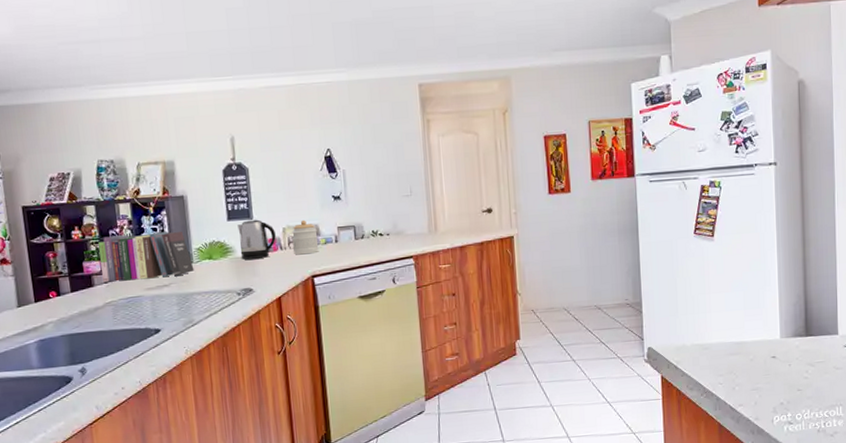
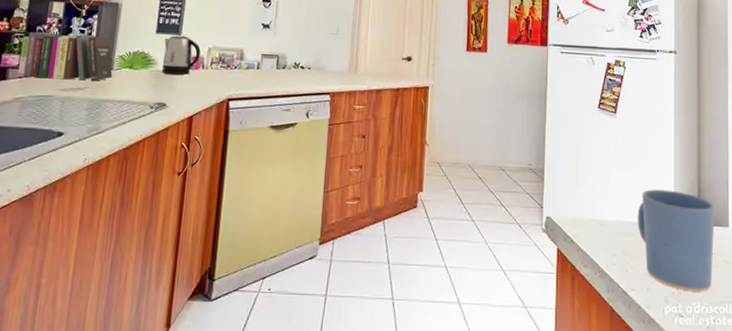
jar: present [292,219,319,255] -> none [214,42,242,77]
mug: none [741,306,823,400] -> present [637,189,715,292]

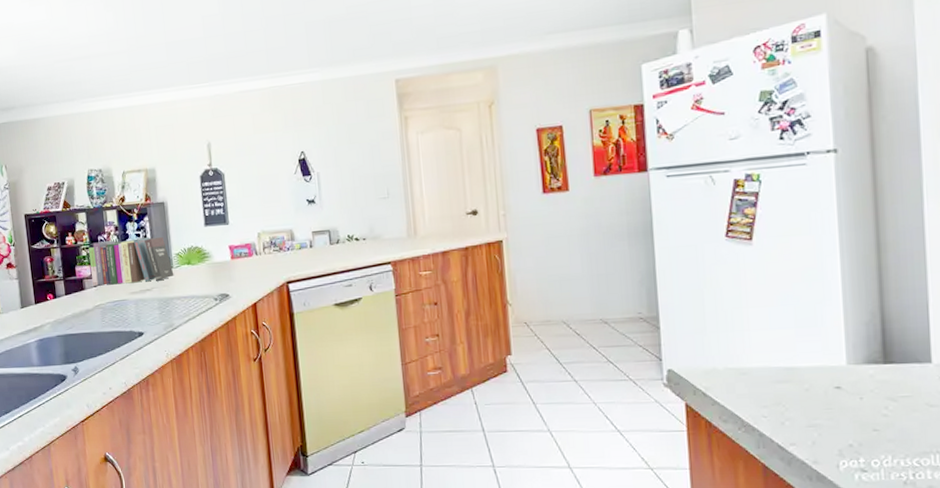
kettle: present [161,35,201,75] -> none [214,224,251,265]
mug: present [637,189,715,292] -> none [792,325,909,443]

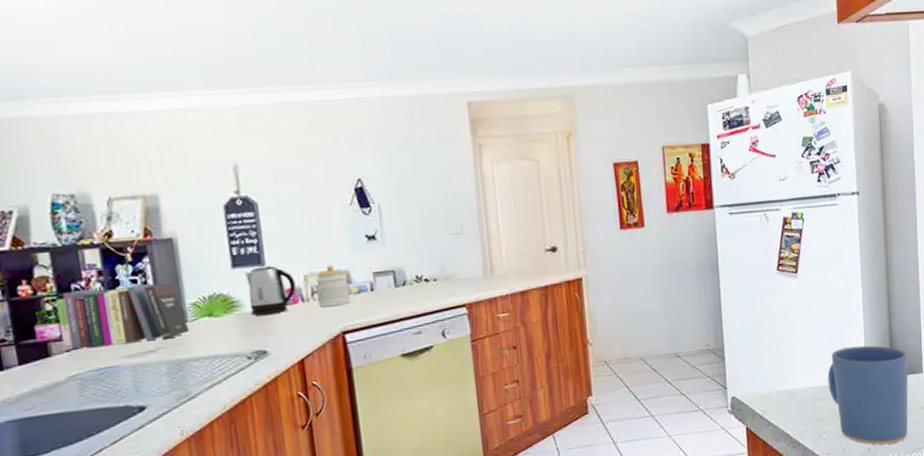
kettle: none [214,224,251,265] -> present [245,265,296,316]
jar: none [267,224,294,261] -> present [316,264,351,308]
mug: none [792,325,909,443] -> present [827,345,909,445]

